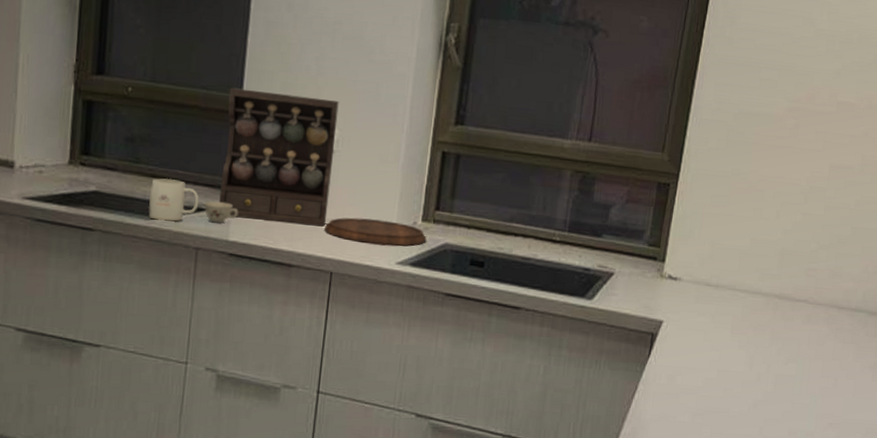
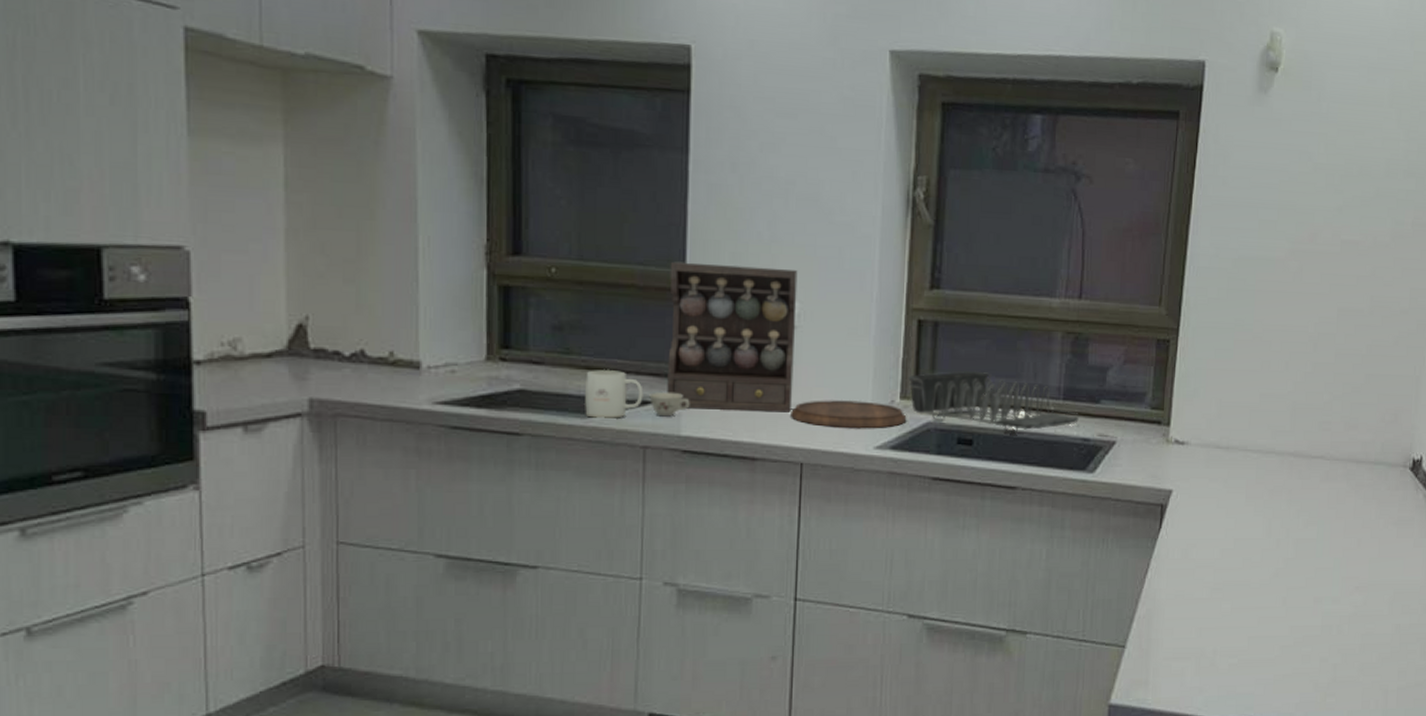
dish rack: none [430,200,582,259] -> present [908,372,1079,434]

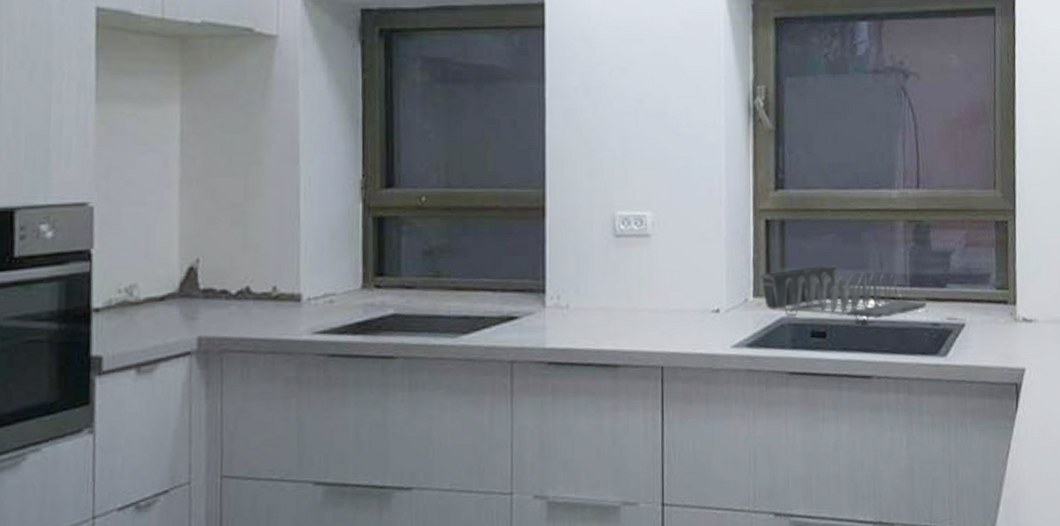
mug: present [584,370,644,418] -> none [453,289,509,337]
teacup: present [649,393,690,417] -> none [515,307,554,331]
spice rack: present [667,261,798,413] -> none [531,181,651,321]
cutting board: present [791,400,907,428] -> none [650,301,761,329]

